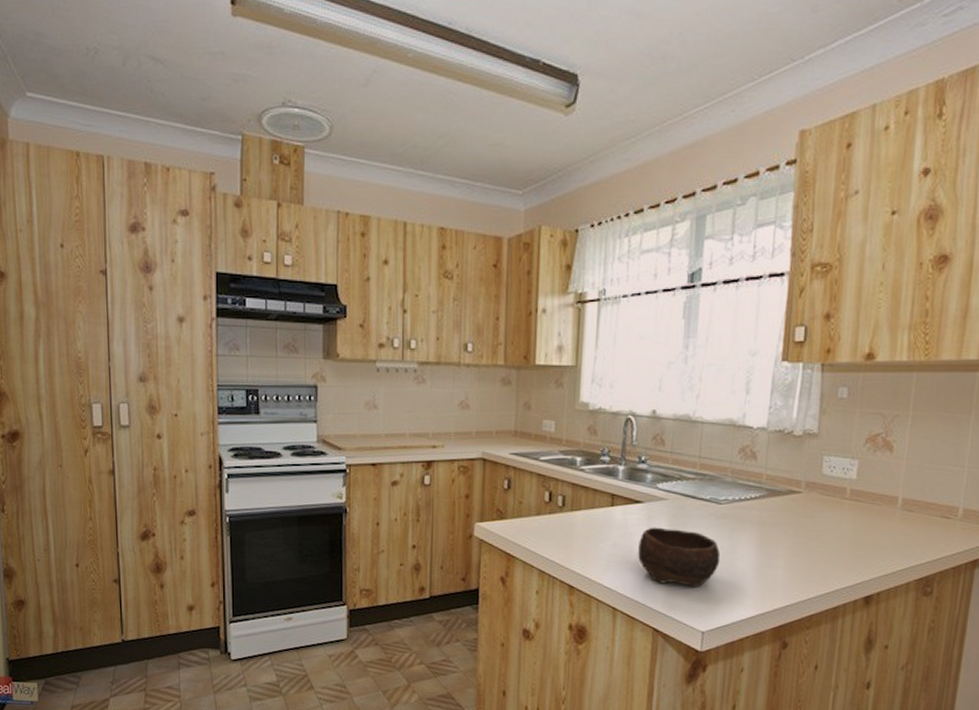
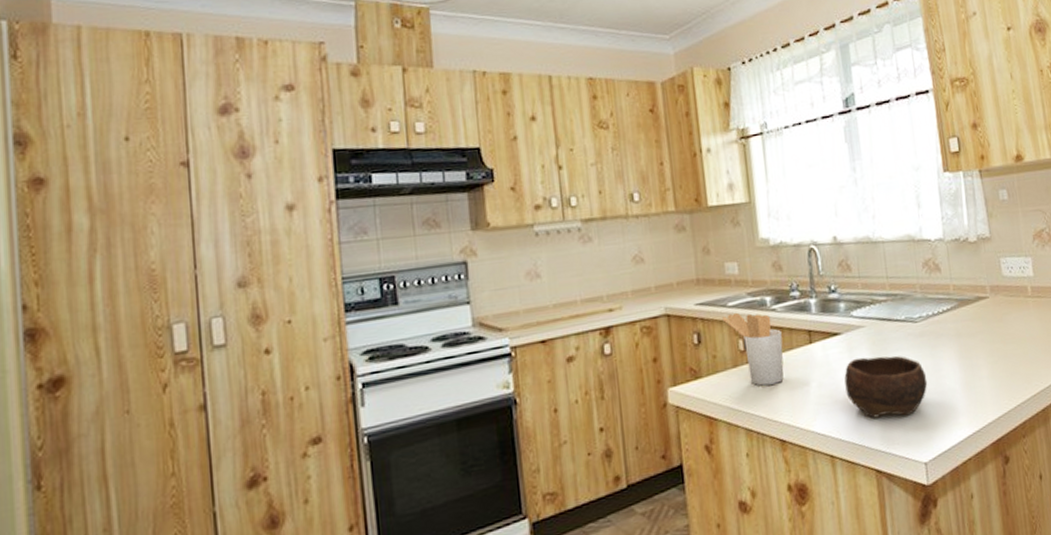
utensil holder: none [533,466,586,536] -> present [722,312,784,386]

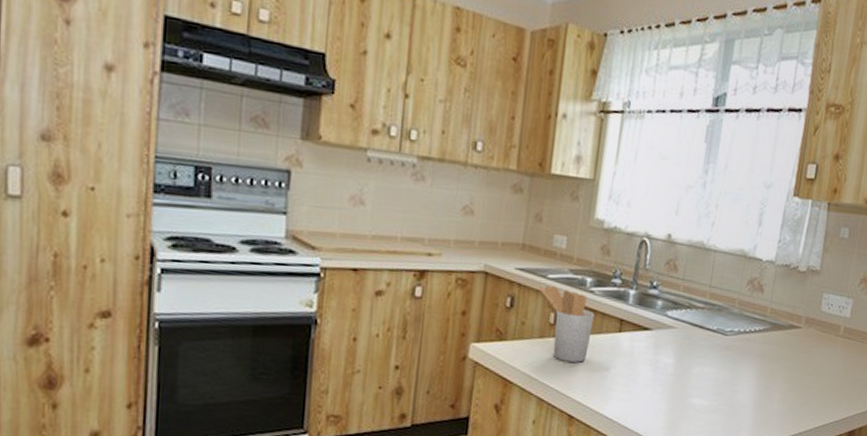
bowl: present [844,356,928,418] -> none [642,356,723,420]

